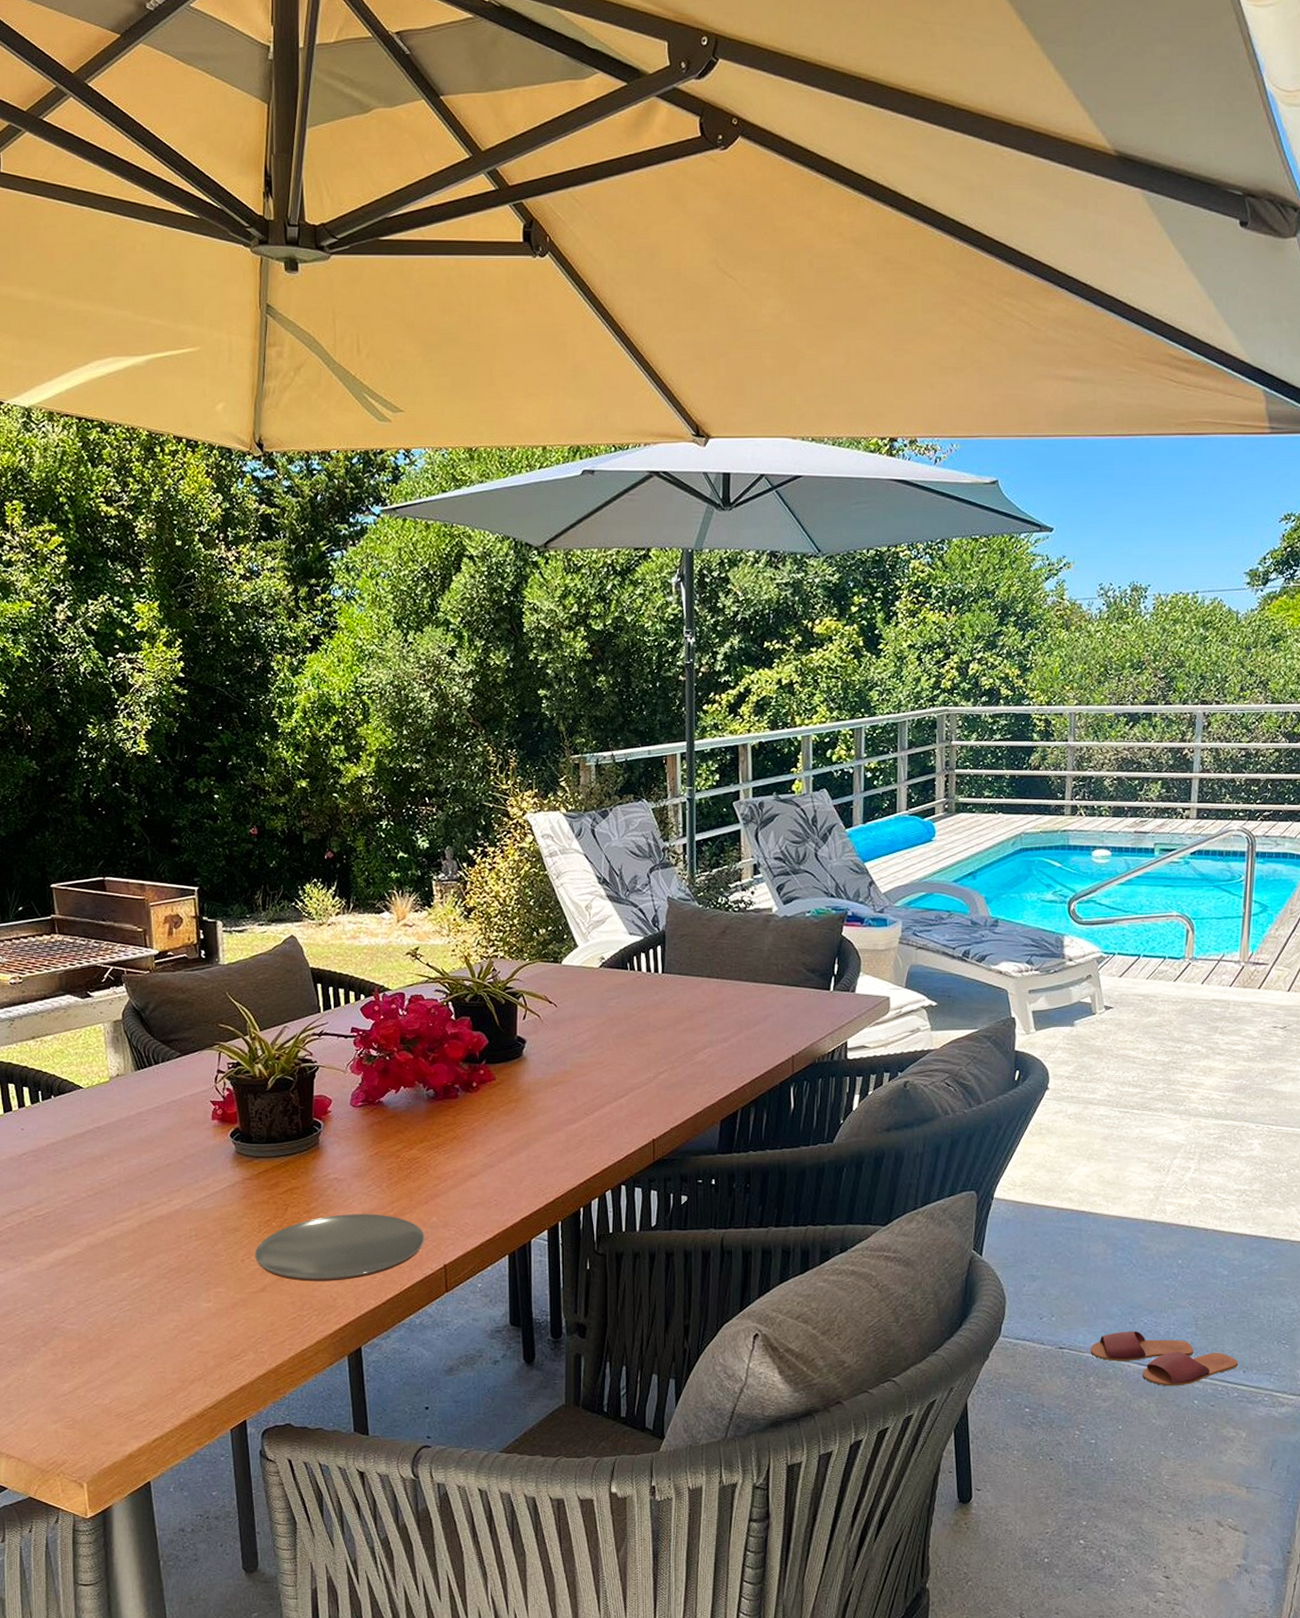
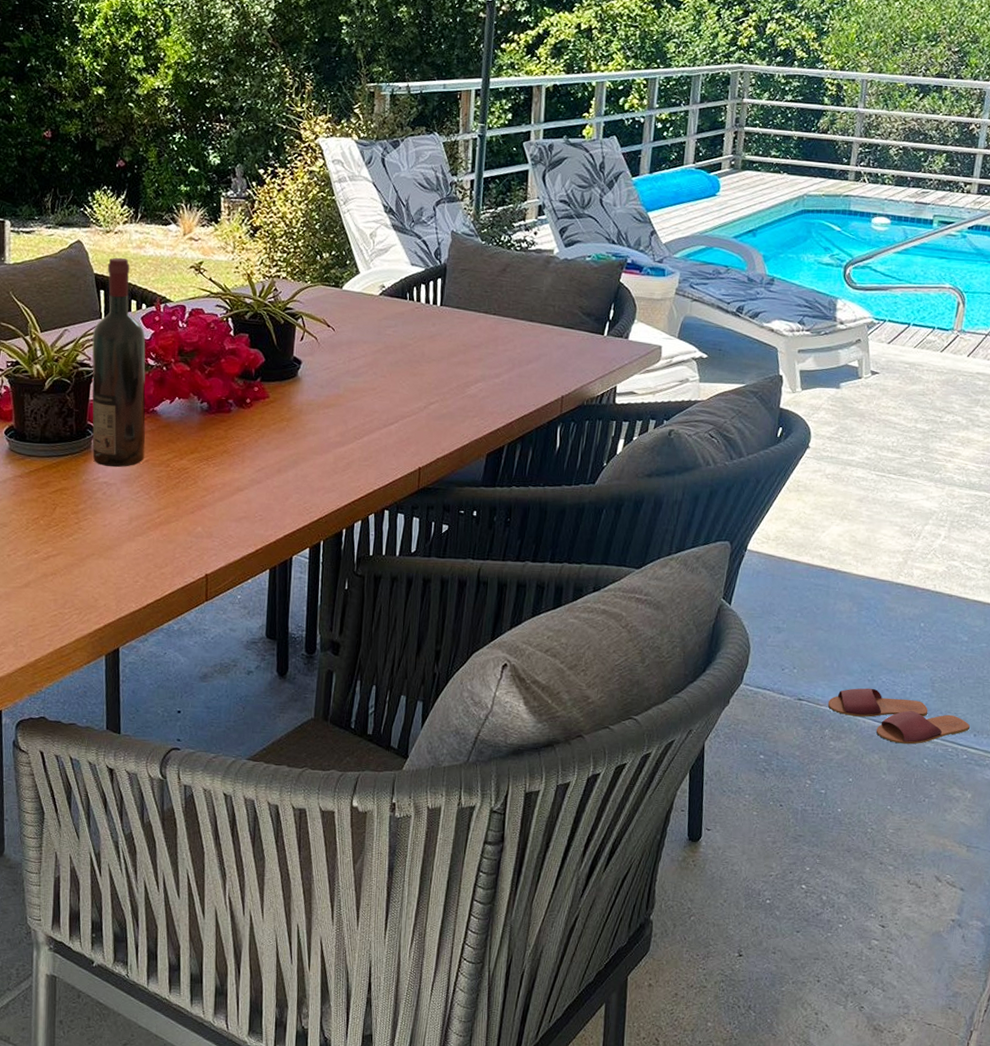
plate: present [255,1214,425,1282] -> none [21,518,189,583]
wine bottle: none [312,949,374,1163] -> present [92,257,146,468]

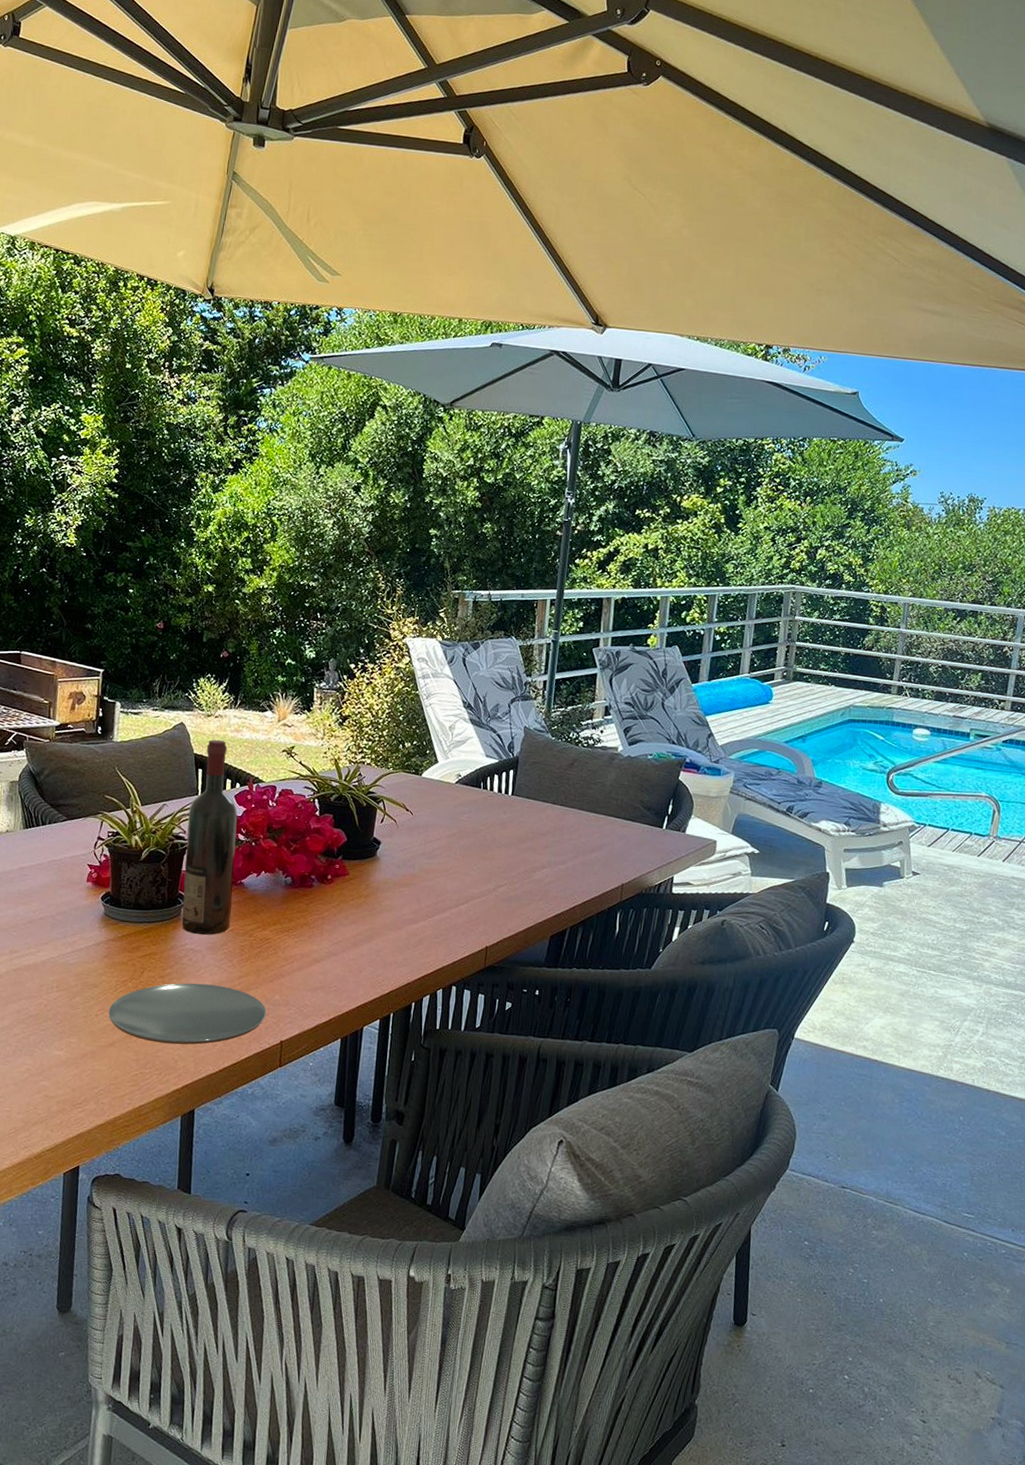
plate: none [21,518,189,583] -> present [108,983,267,1045]
slippers: present [827,688,971,745] -> none [870,1178,1009,1237]

